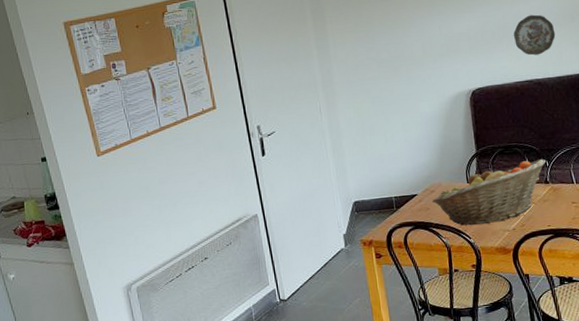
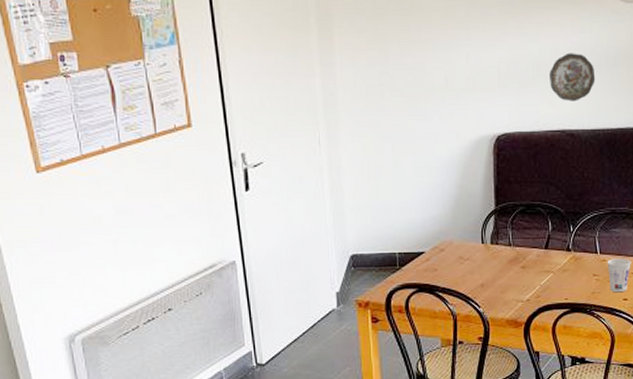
fruit basket: present [432,159,547,226] -> none [441,223,571,293]

